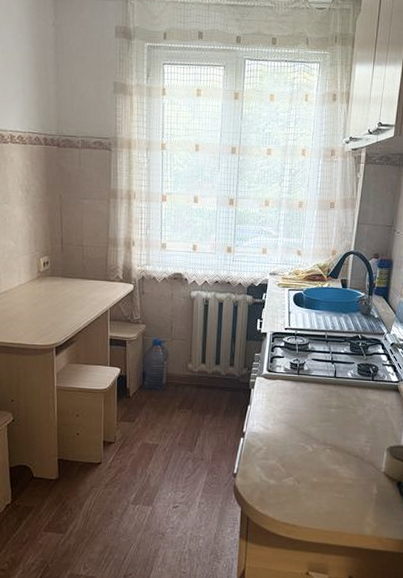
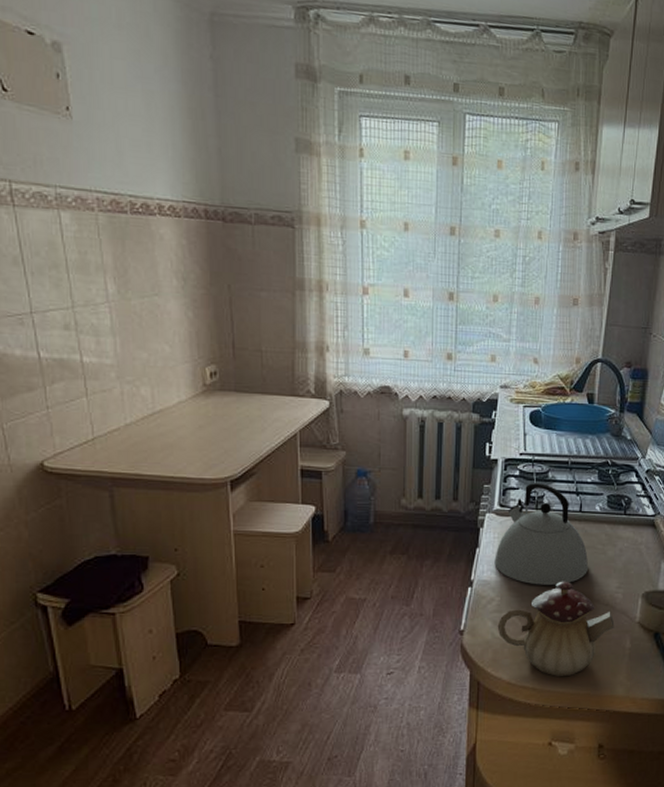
kettle: none [263,353,342,438] -> present [494,483,589,585]
teapot: none [264,435,363,516] -> present [497,581,615,676]

